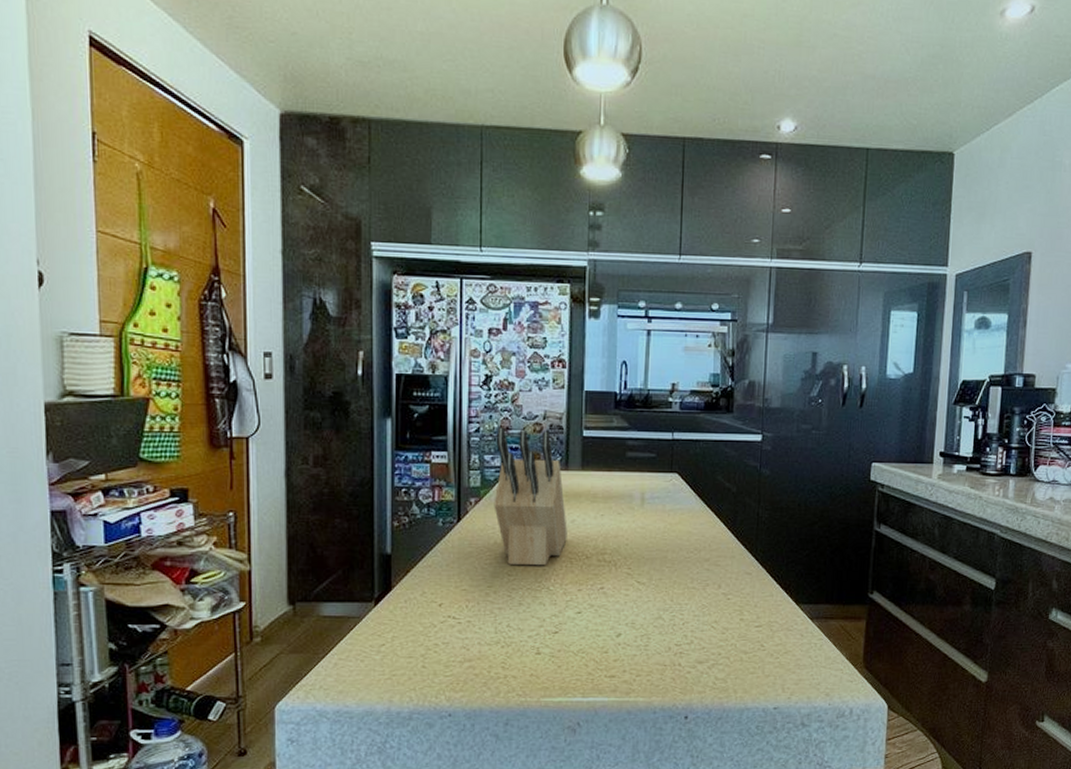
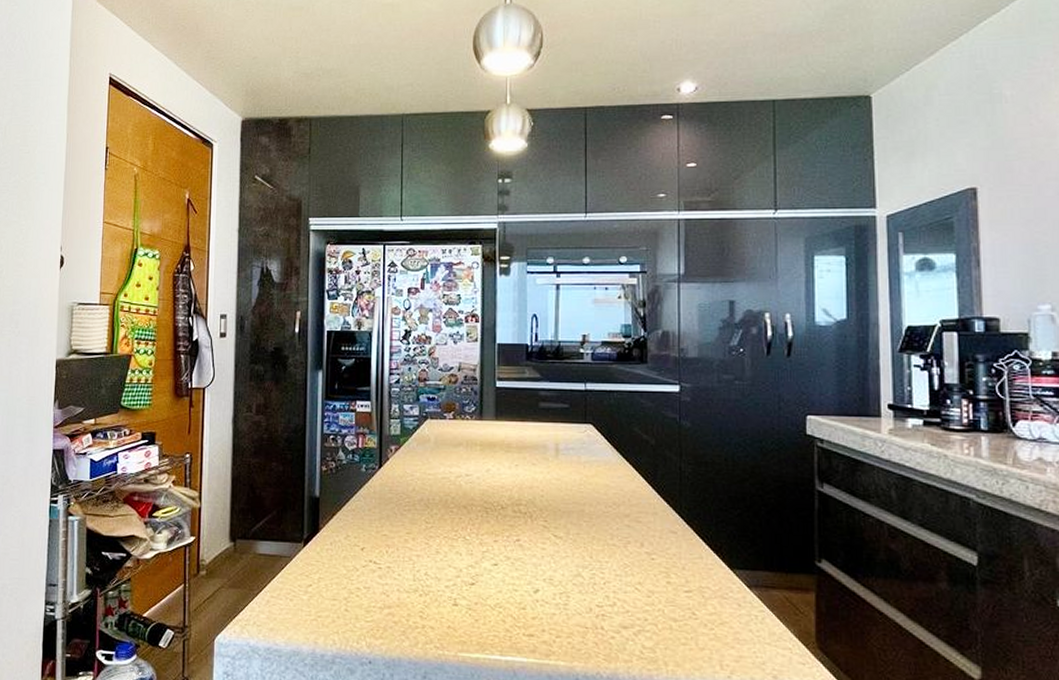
knife block: present [494,427,567,566] -> none [412,378,482,515]

